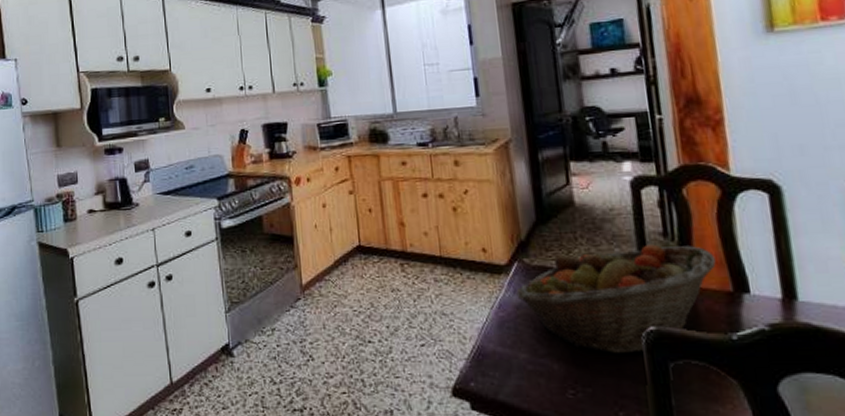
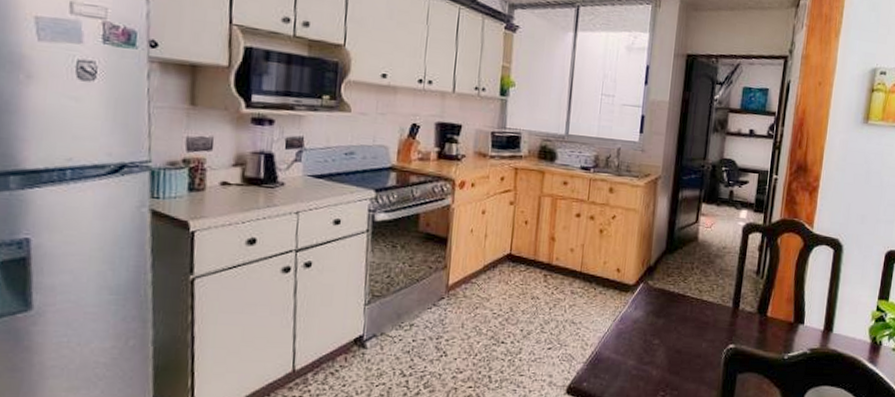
fruit basket: present [516,244,716,353] -> none [636,279,788,365]

